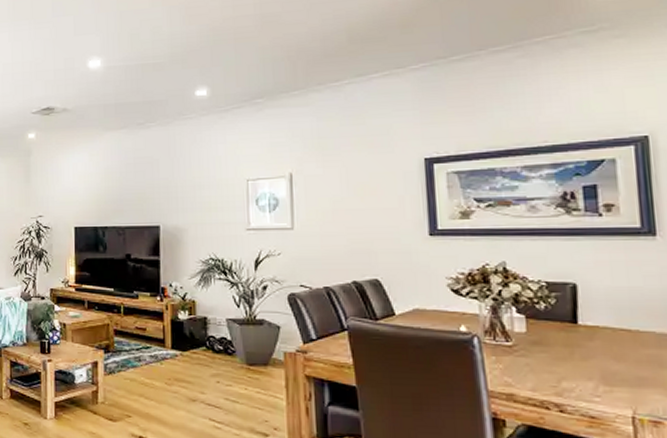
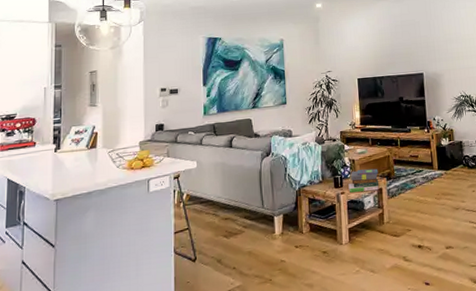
books: none [57,336,95,364] -> present [348,168,379,193]

